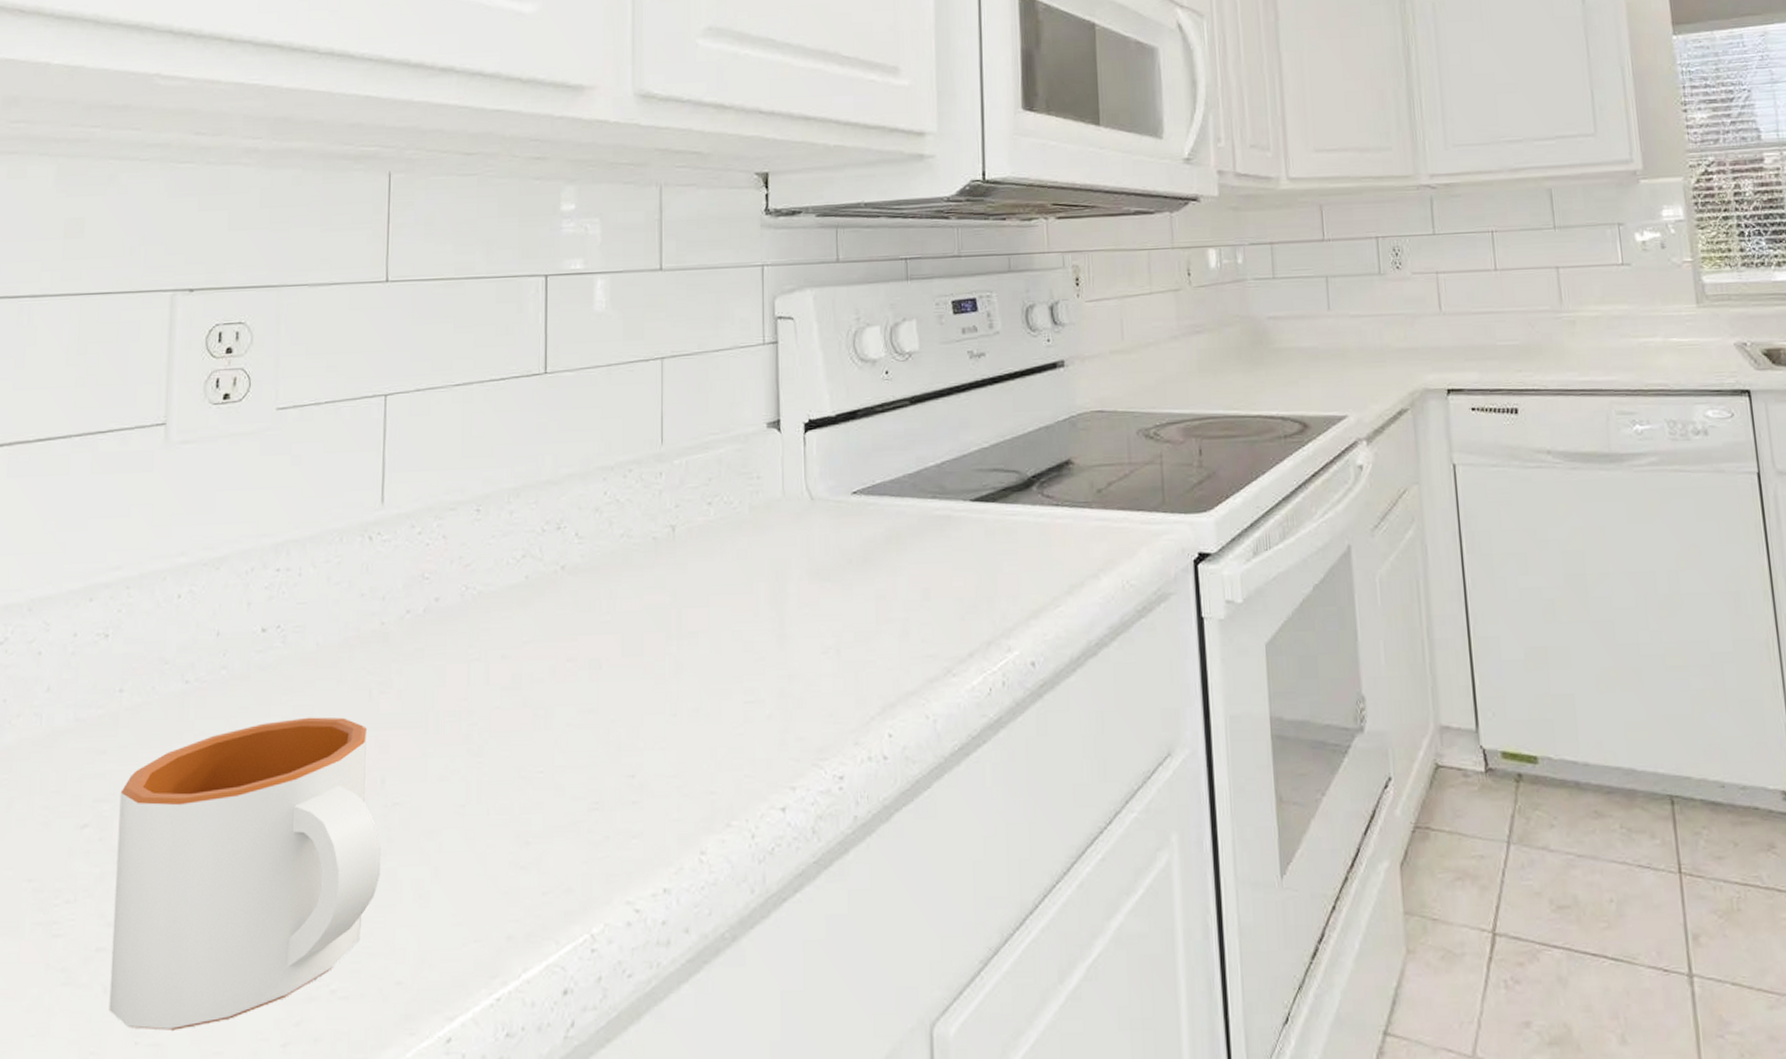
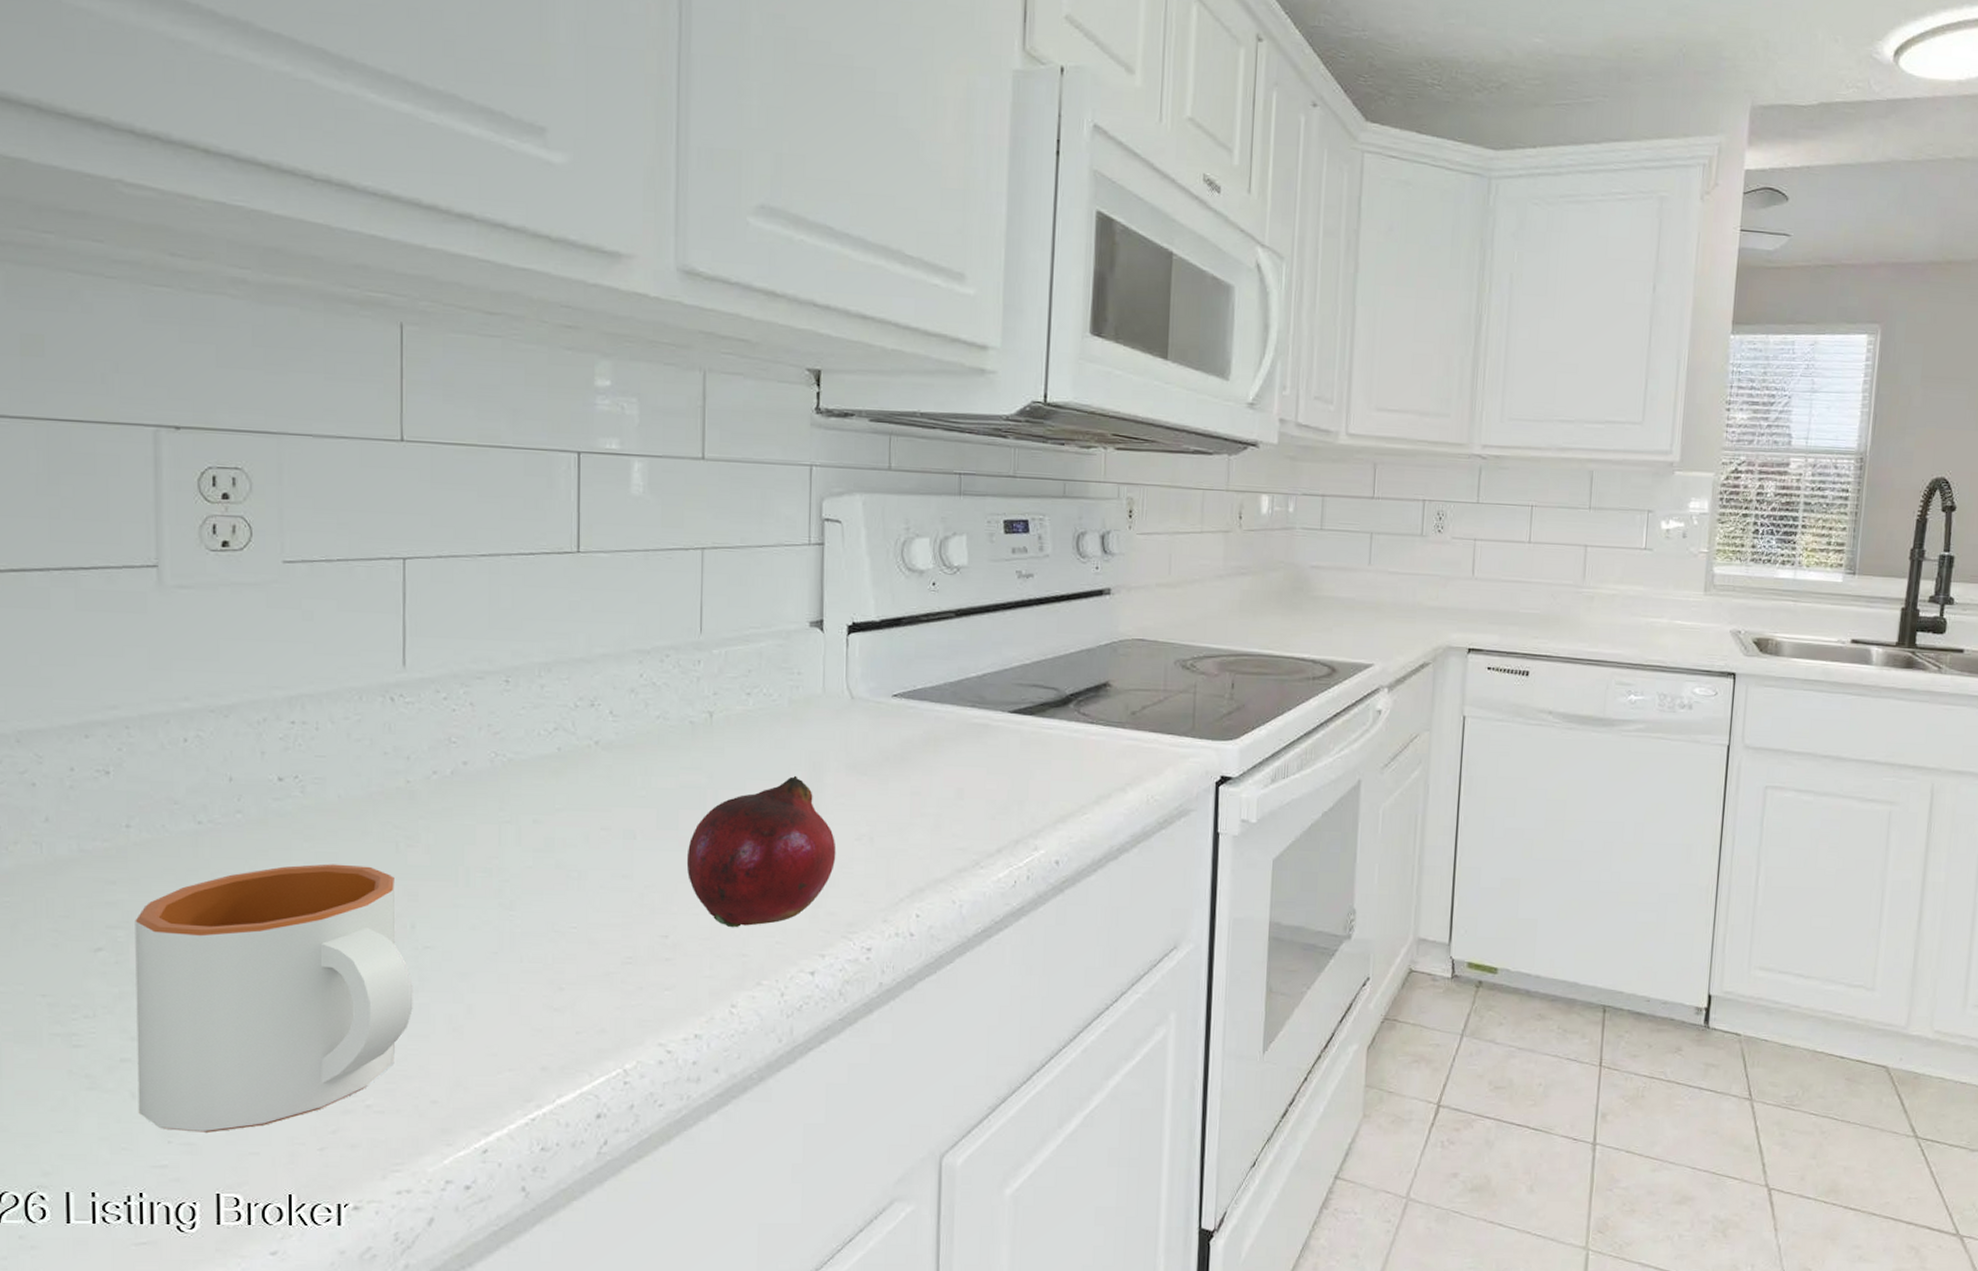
fruit: none [652,587,803,762] -> present [686,775,836,928]

